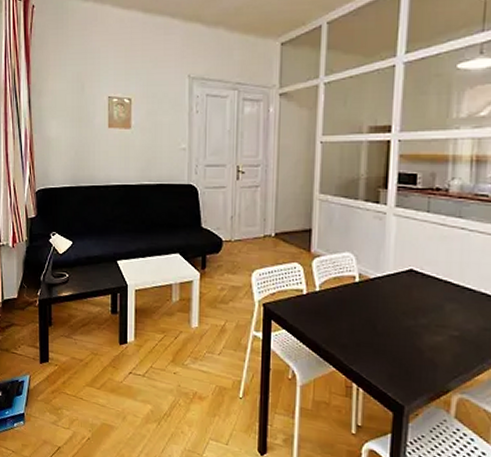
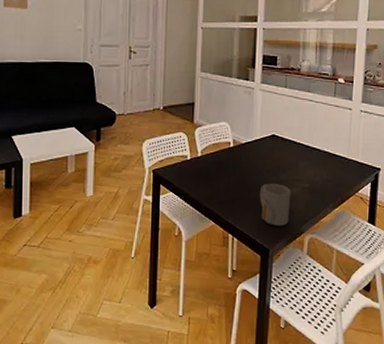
mug: none [392,327,434,380] -> present [259,183,291,226]

